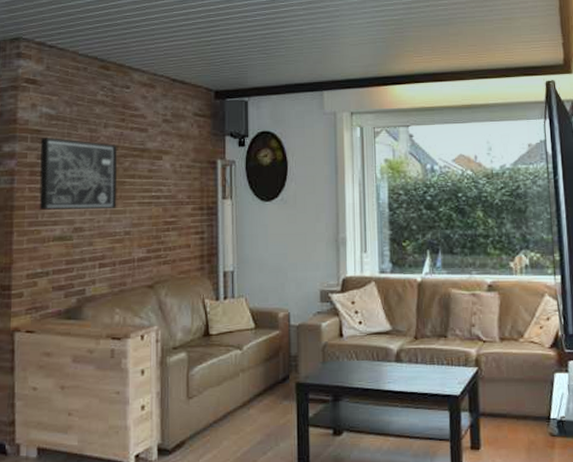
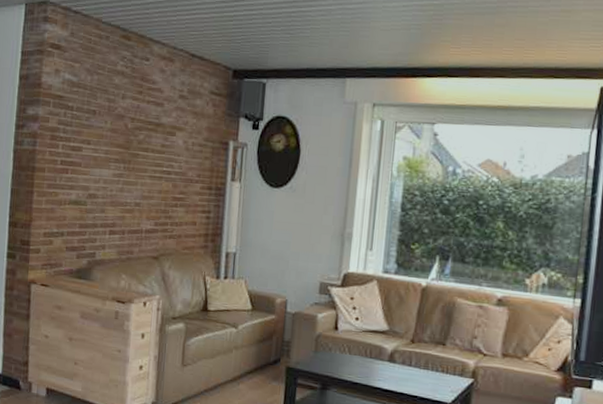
wall art: present [39,138,118,210] -> none [57,104,134,180]

